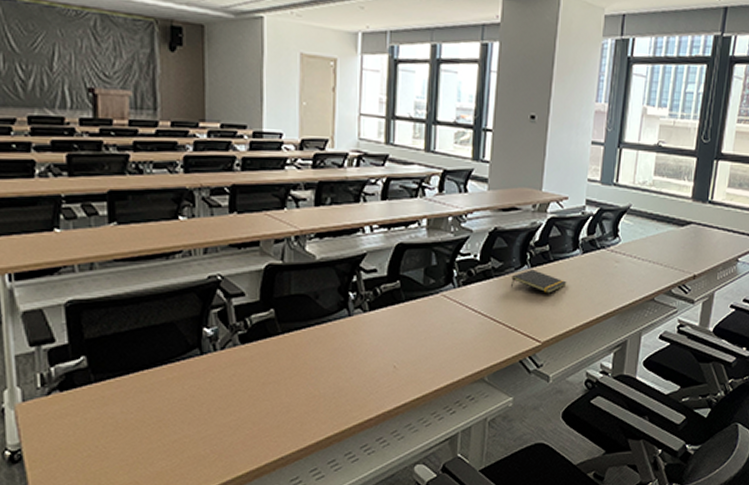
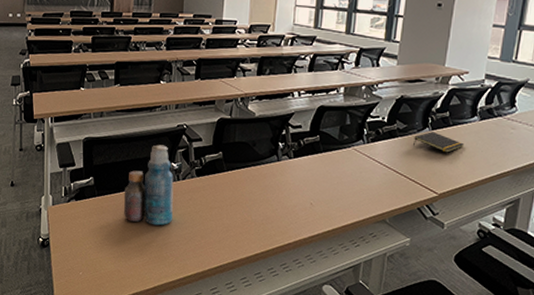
bottle: none [135,304,211,415] -> present [123,144,174,226]

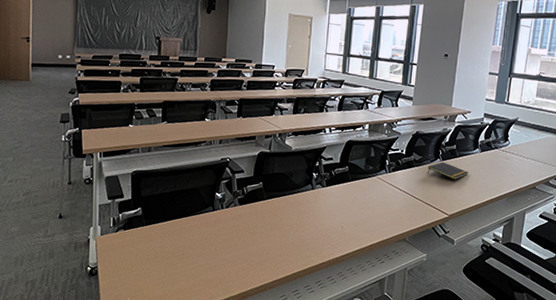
bottle: present [123,144,174,226] -> none [170,176,218,251]

